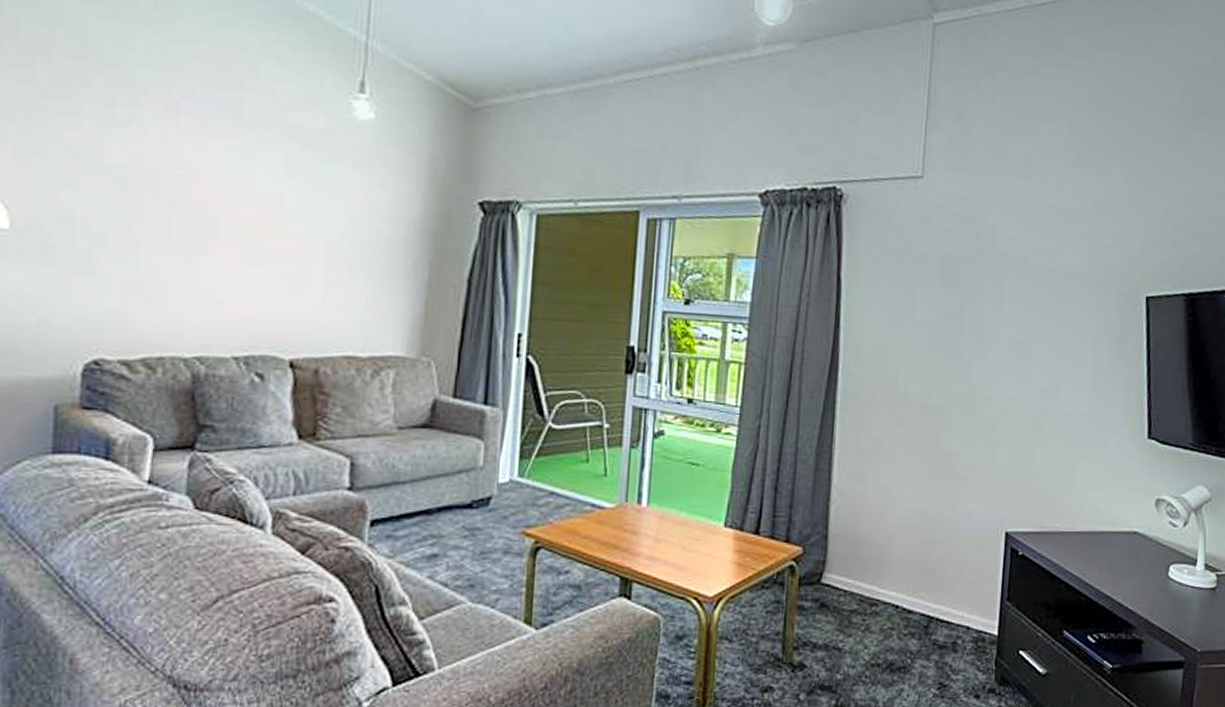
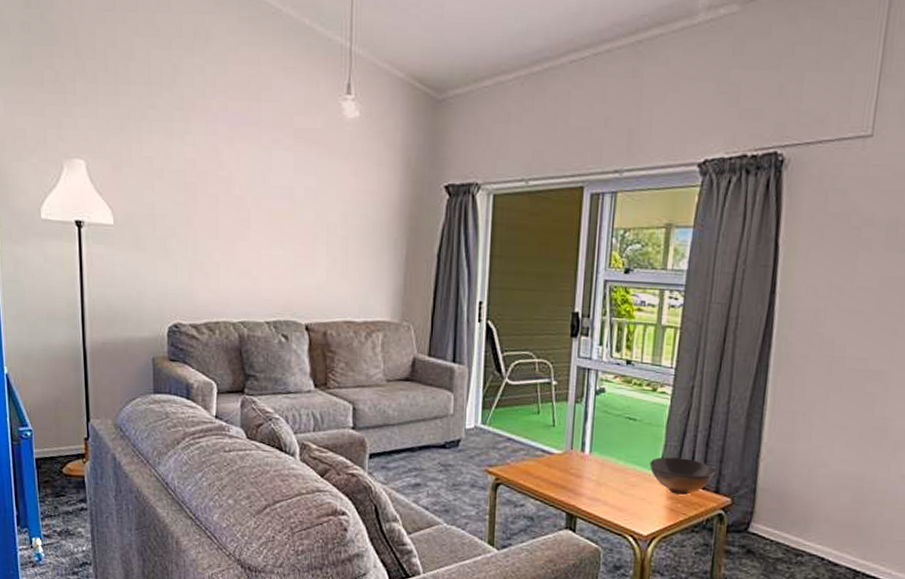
decorative bowl: none [714,505,785,548] -> present [649,457,715,496]

